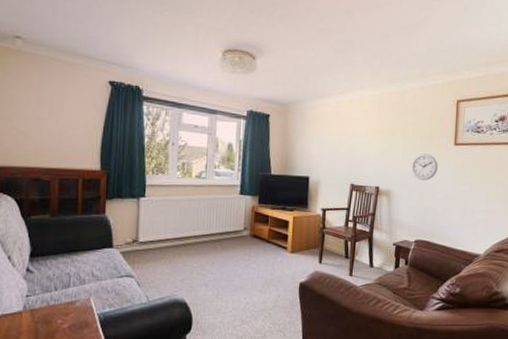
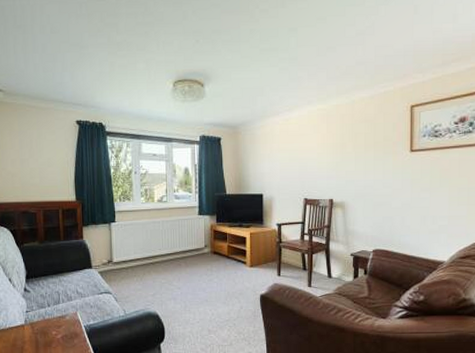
wall clock: present [411,153,438,181] -> none [365,163,393,190]

